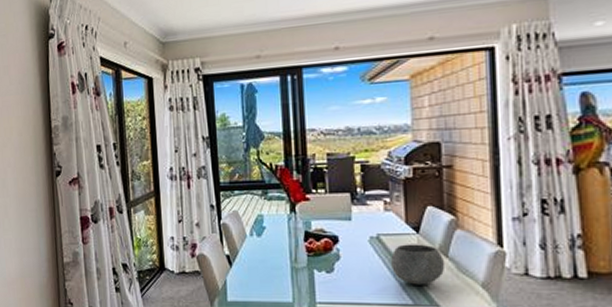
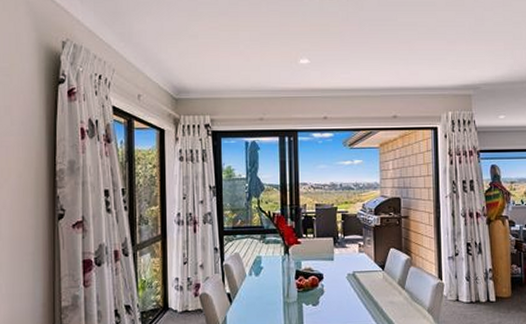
bowl: present [391,244,444,285] -> none [363,279,402,313]

